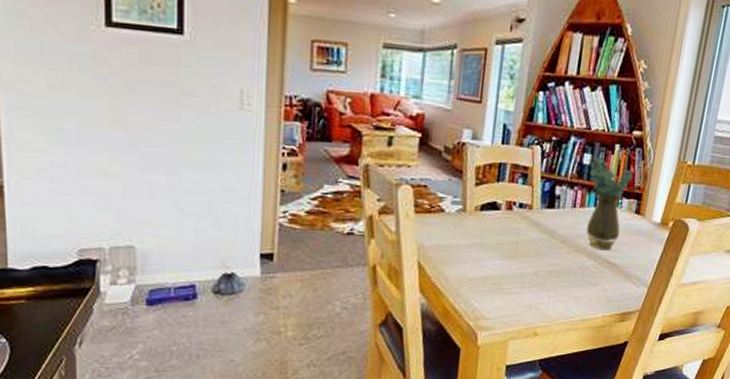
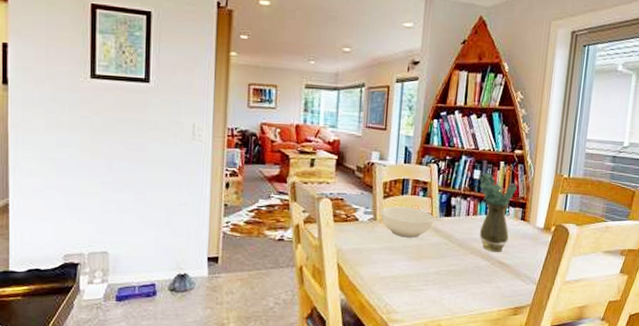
bowl: none [471,195,535,233] -> present [380,206,435,238]

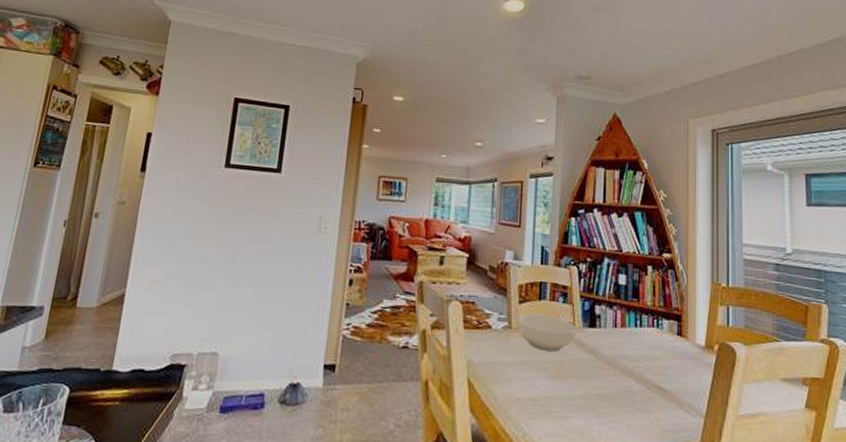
vase: present [477,169,518,252] -> none [623,274,670,374]

